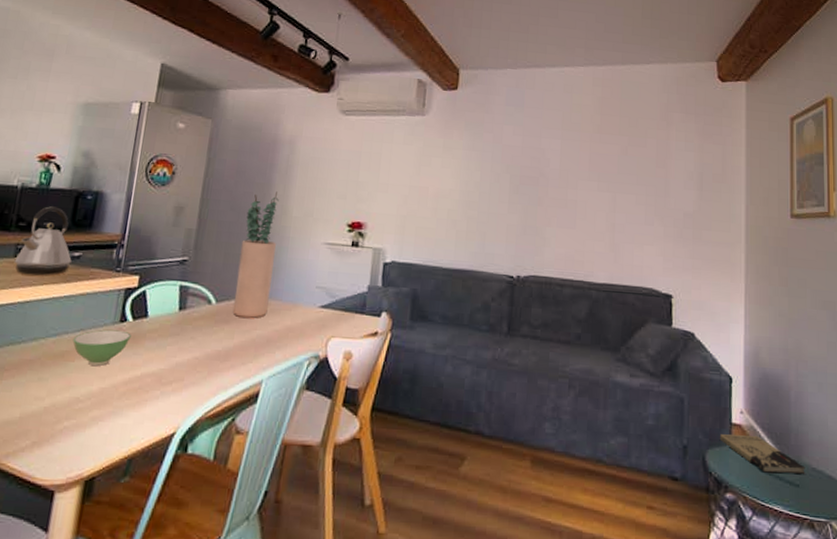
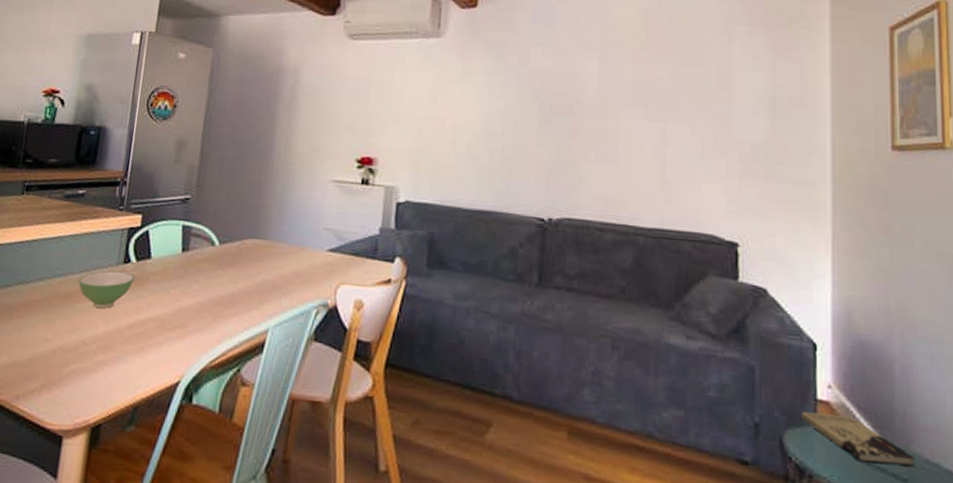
kettle: present [14,206,72,277] -> none [22,142,76,215]
vase: present [232,191,279,318] -> none [236,124,283,262]

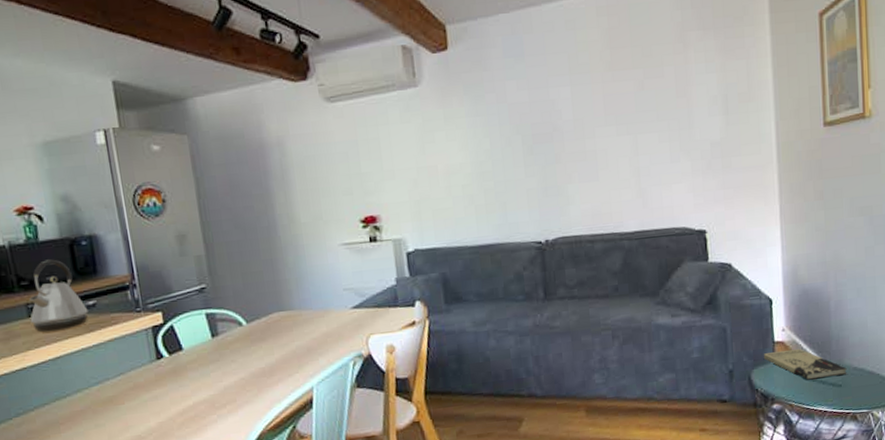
kettle: none [22,142,76,215] -> present [29,259,89,334]
bowl: present [78,270,135,309] -> none [116,367,173,405]

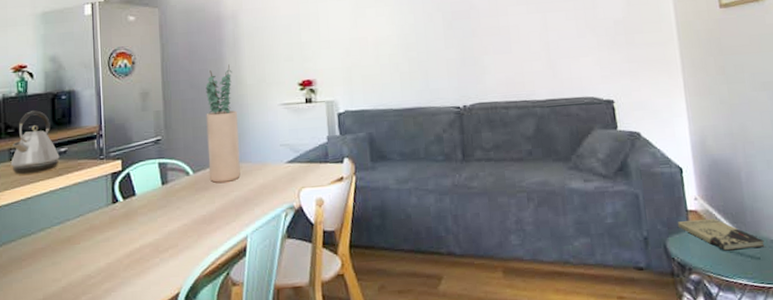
vase: none [252,200,301,333] -> present [205,64,240,183]

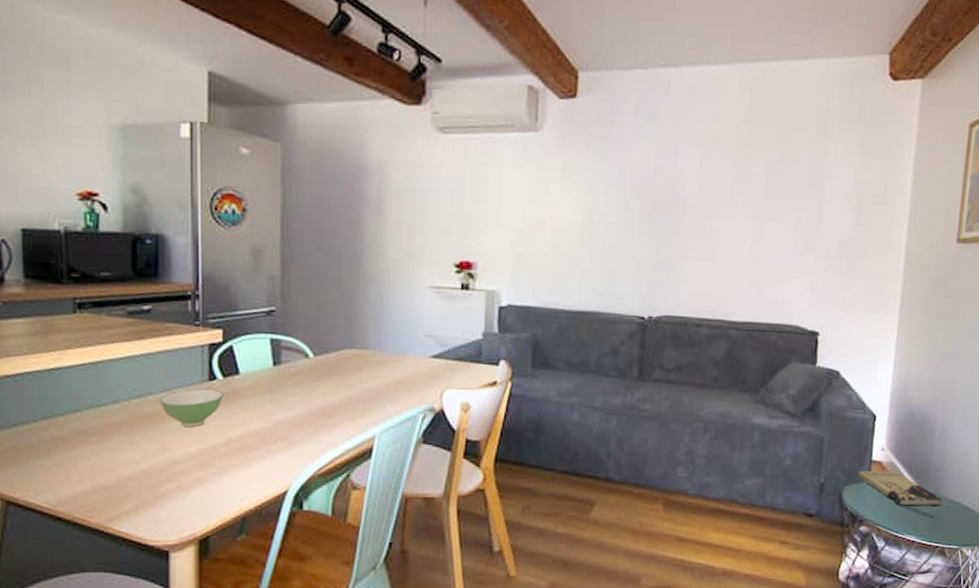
kettle: present [10,110,60,176] -> none [75,253,141,334]
bowl: none [75,210,125,246] -> present [159,388,224,428]
vase: present [205,64,240,183] -> none [333,228,374,371]

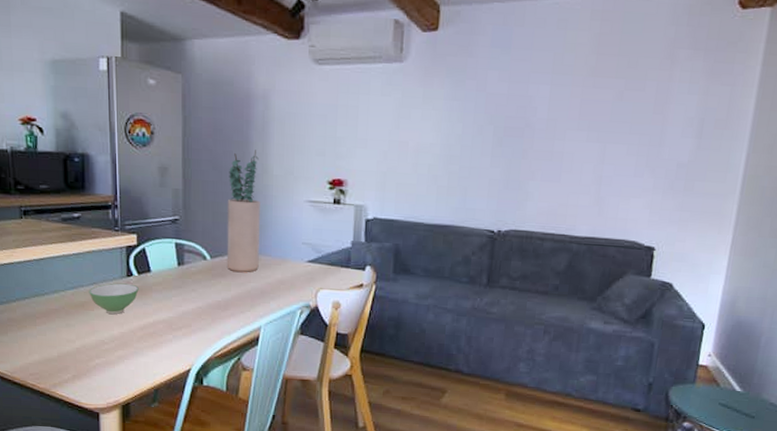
vase: none [333,228,374,371] -> present [226,150,260,272]
book: present [858,471,943,507] -> none [684,374,764,409]

